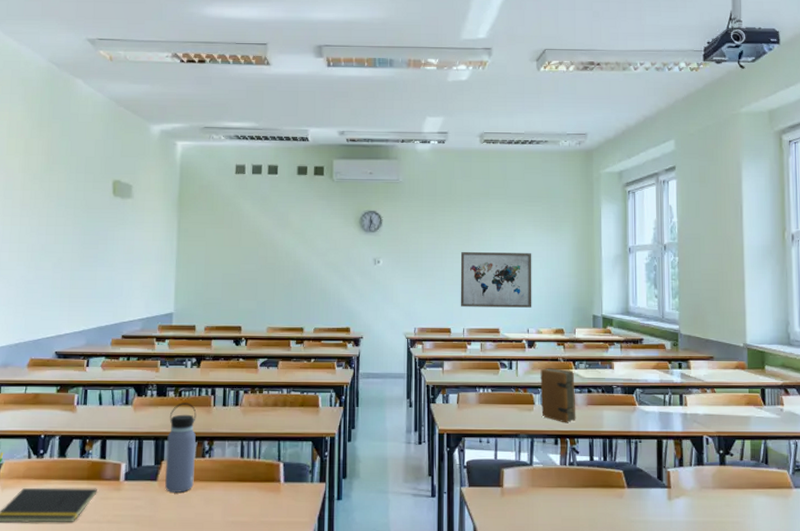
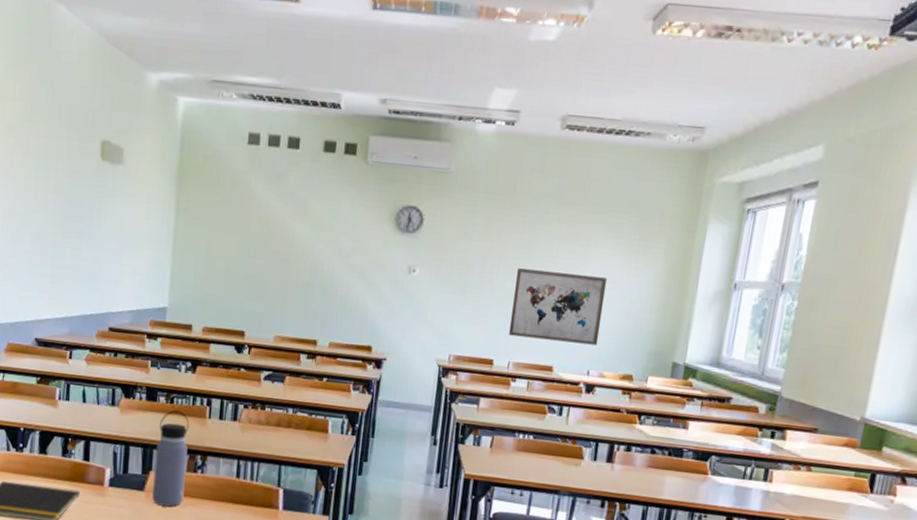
book: present [540,368,576,423] -> none [590,418,638,485]

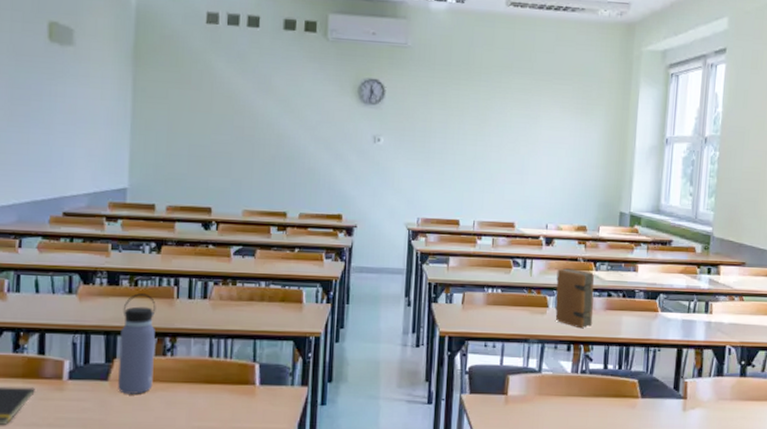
wall art: present [508,268,608,346] -> none [471,134,558,201]
book: none [590,418,638,485] -> present [555,268,595,329]

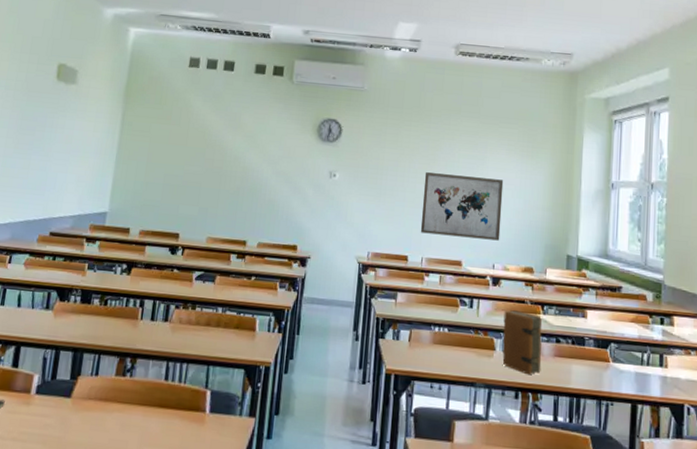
water bottle: present [118,293,156,394] -> none [79,312,121,414]
wall art: none [471,134,558,201] -> present [420,172,504,241]

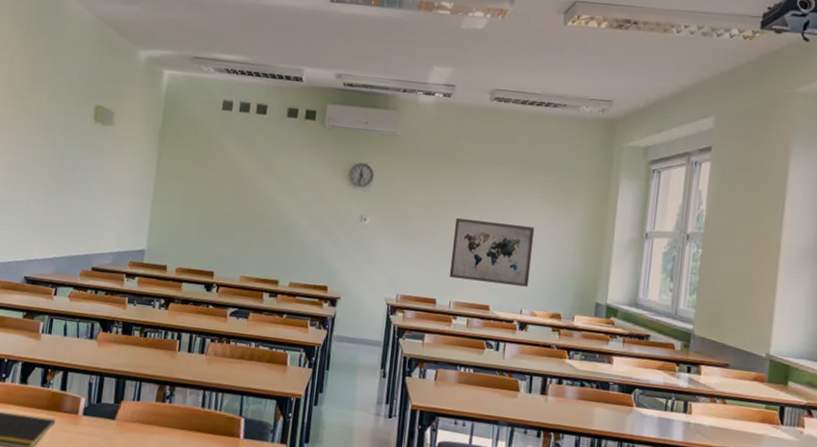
book: present [502,310,543,376] -> none [526,353,568,416]

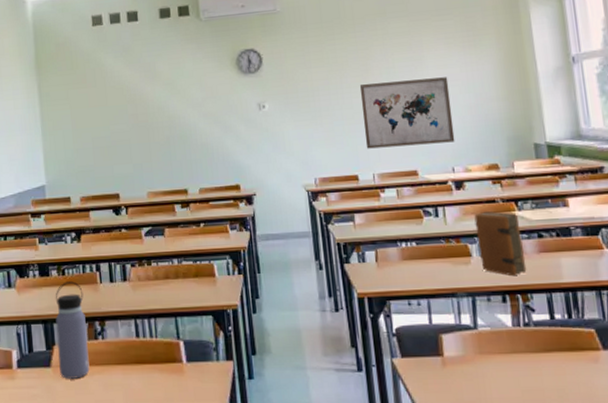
water bottle: none [122,343,161,435] -> present [55,281,90,379]
book: none [526,353,568,416] -> present [474,211,527,277]

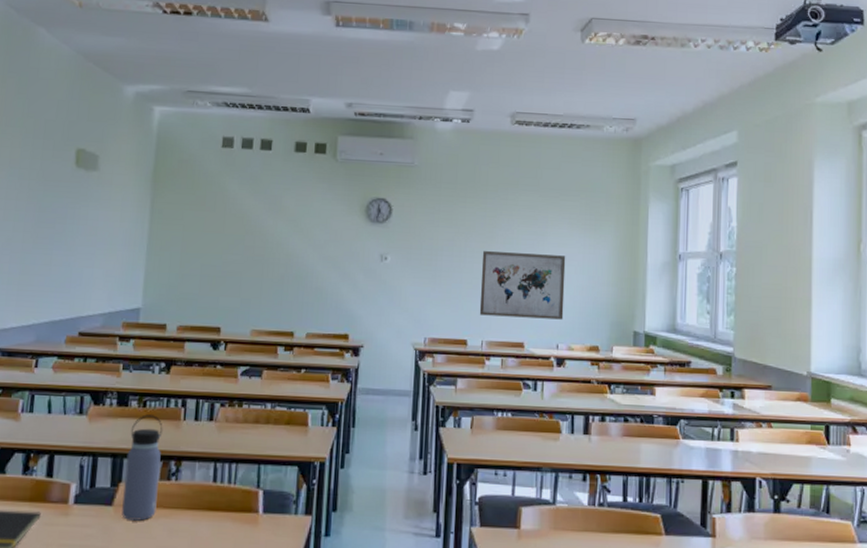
book: present [474,211,527,277] -> none [568,391,610,457]

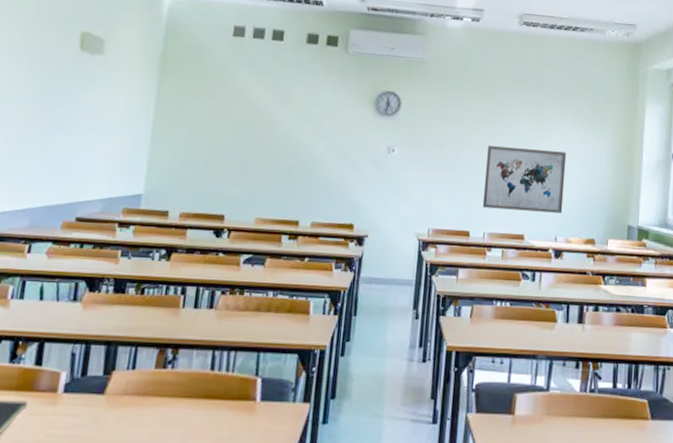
water bottle: present [122,414,163,521] -> none [114,302,161,410]

